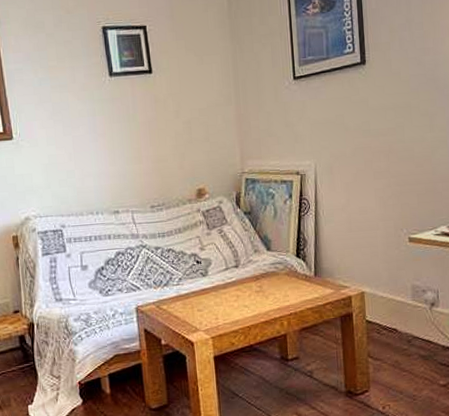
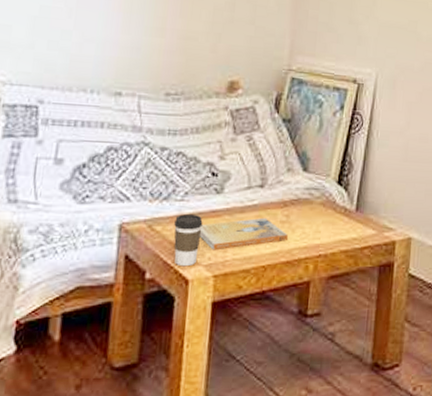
coffee cup: none [175,293,197,333] -> present [173,213,203,267]
book: none [194,290,263,319] -> present [199,217,288,251]

